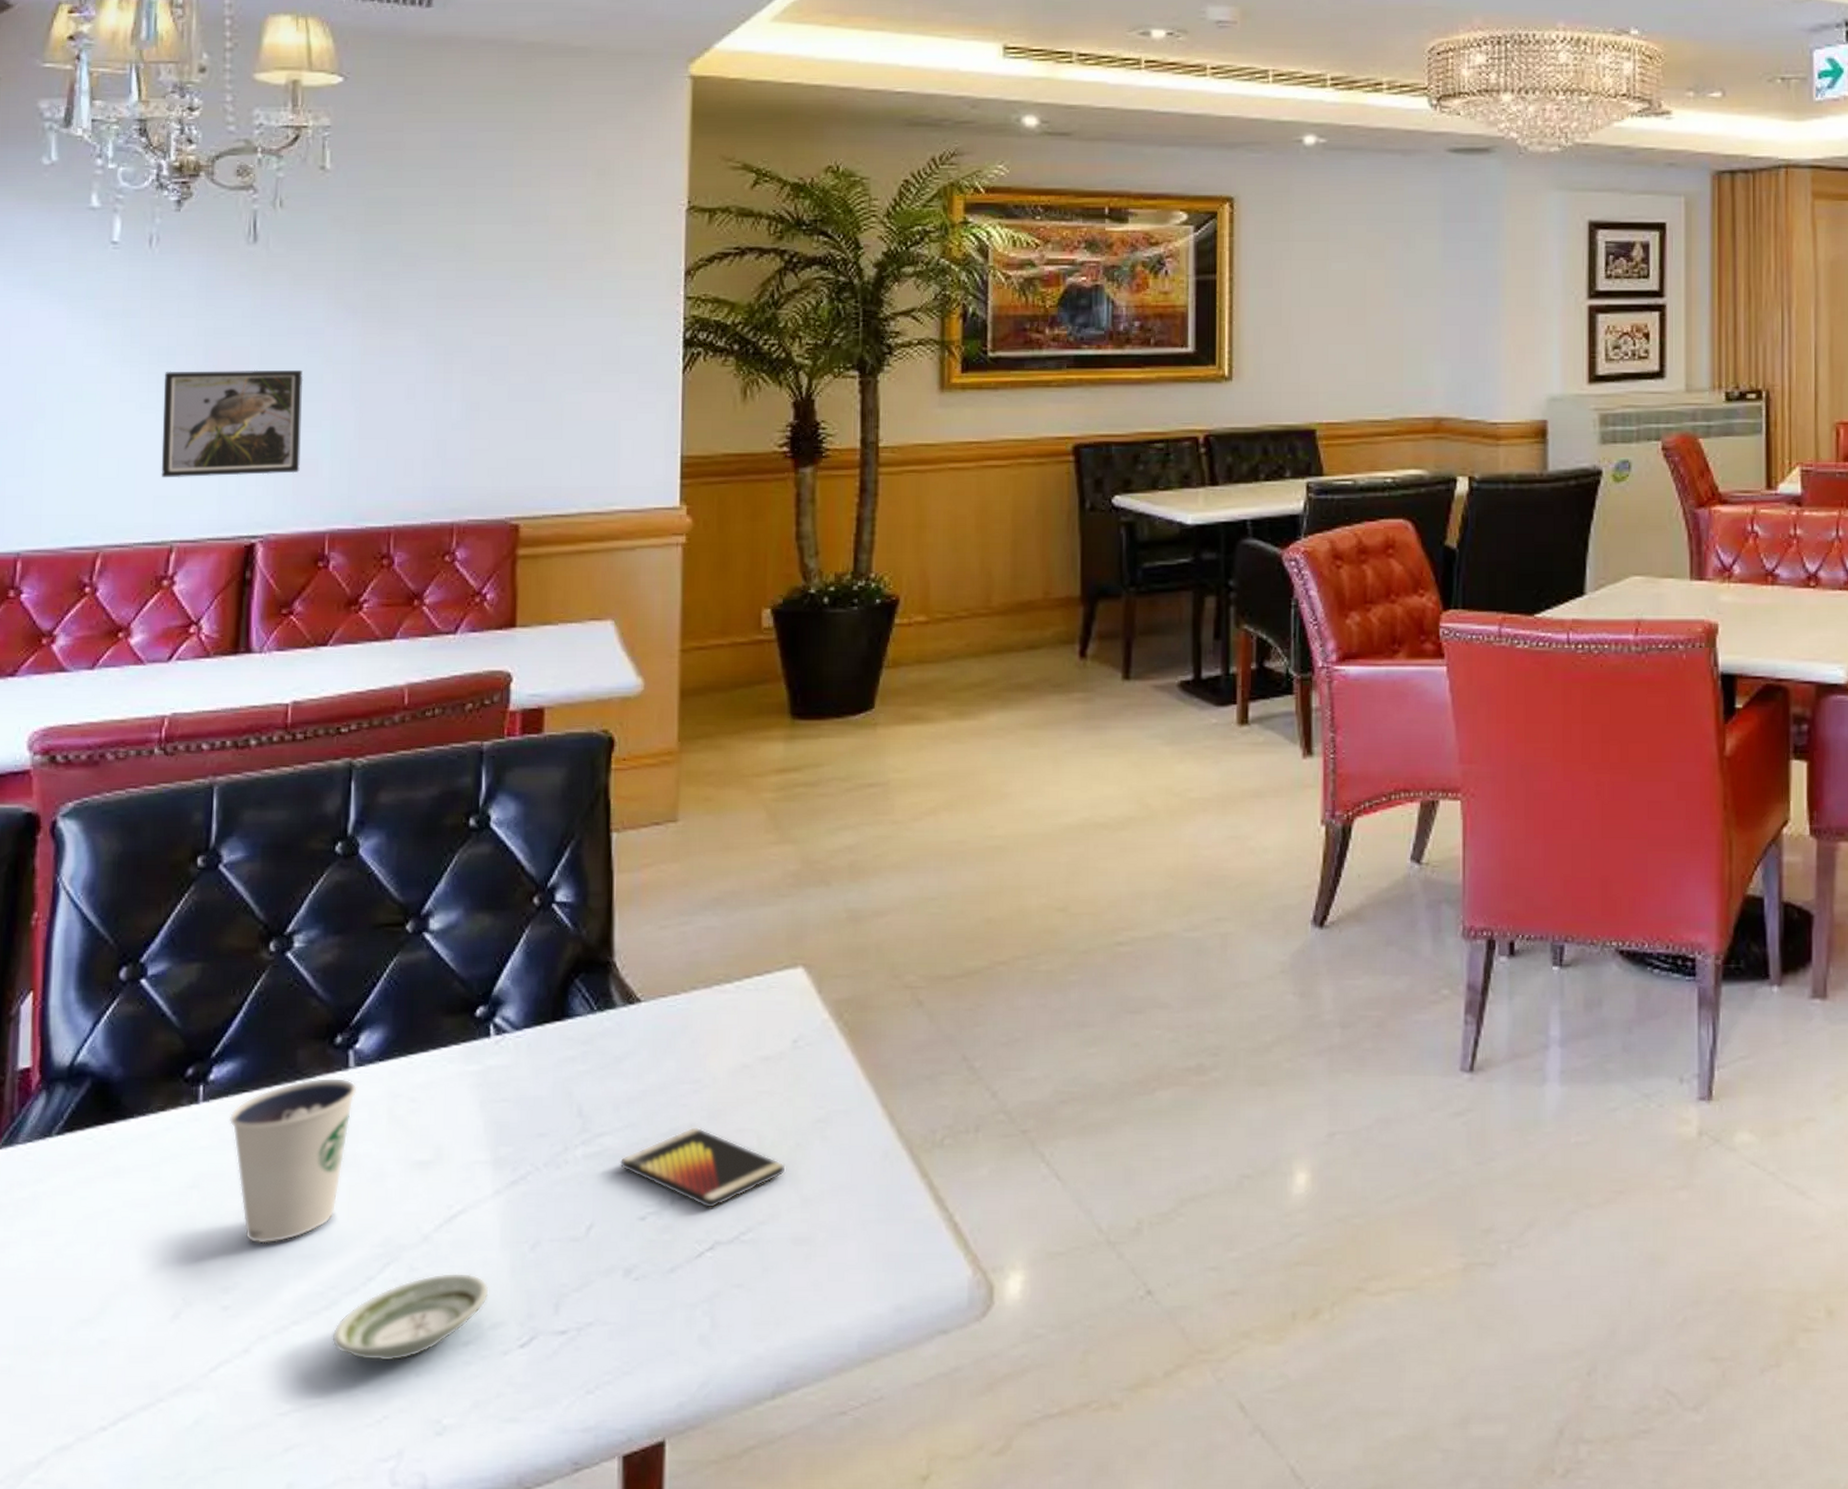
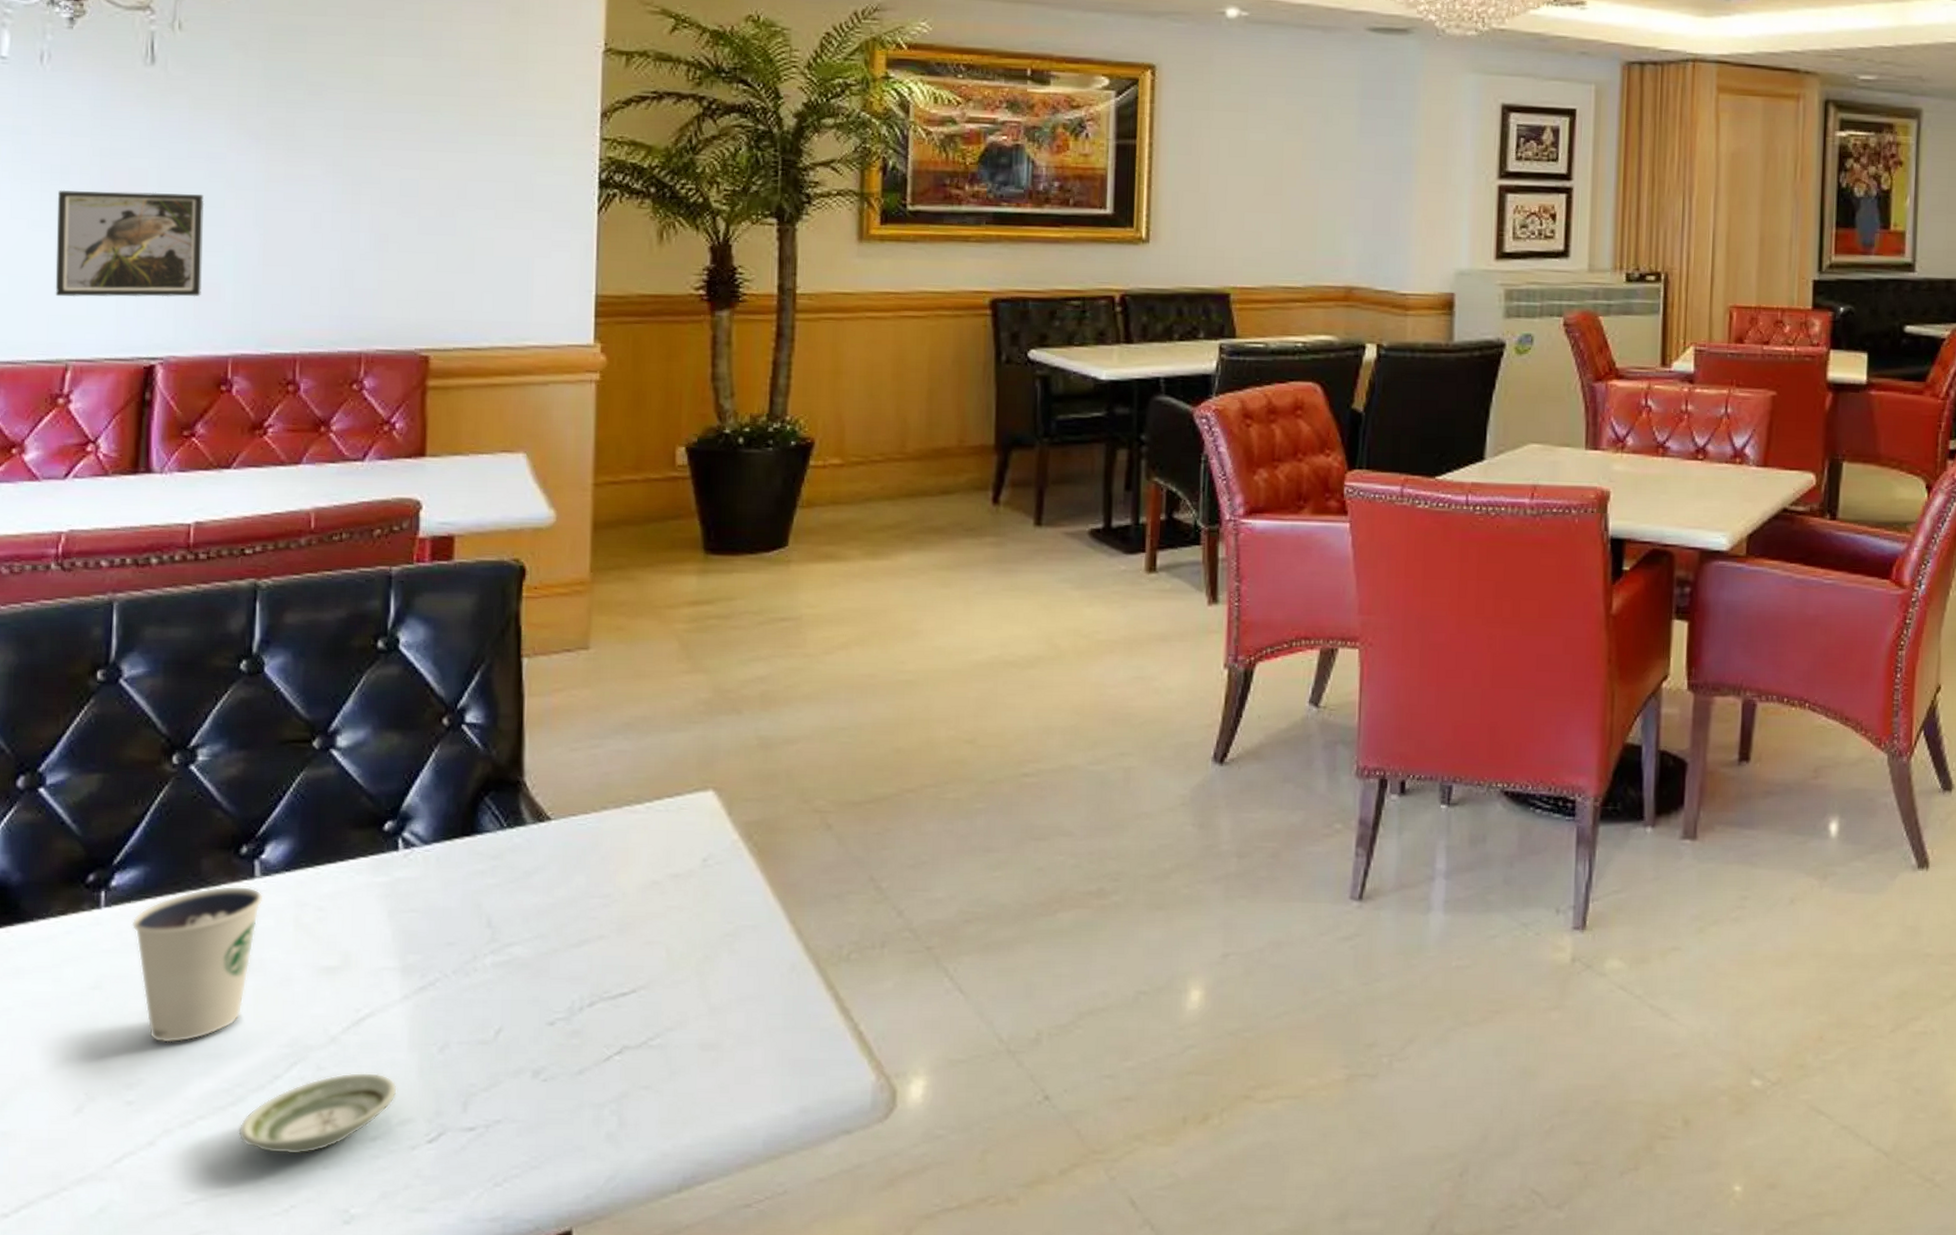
smartphone: present [619,1127,786,1209] -> none [528,939,694,1016]

